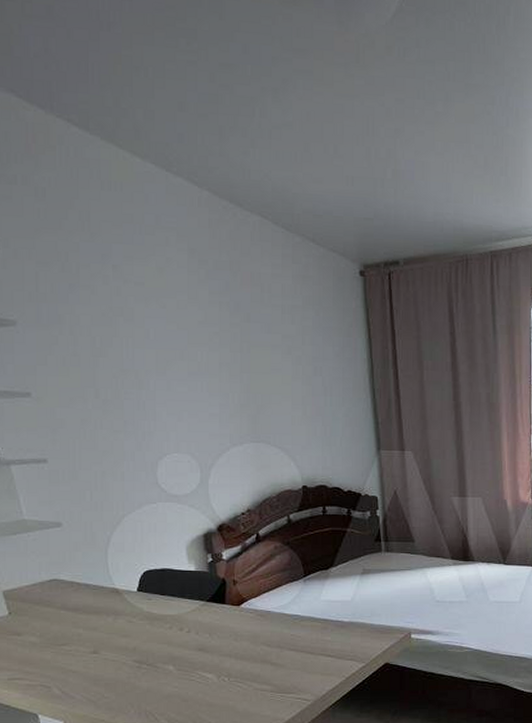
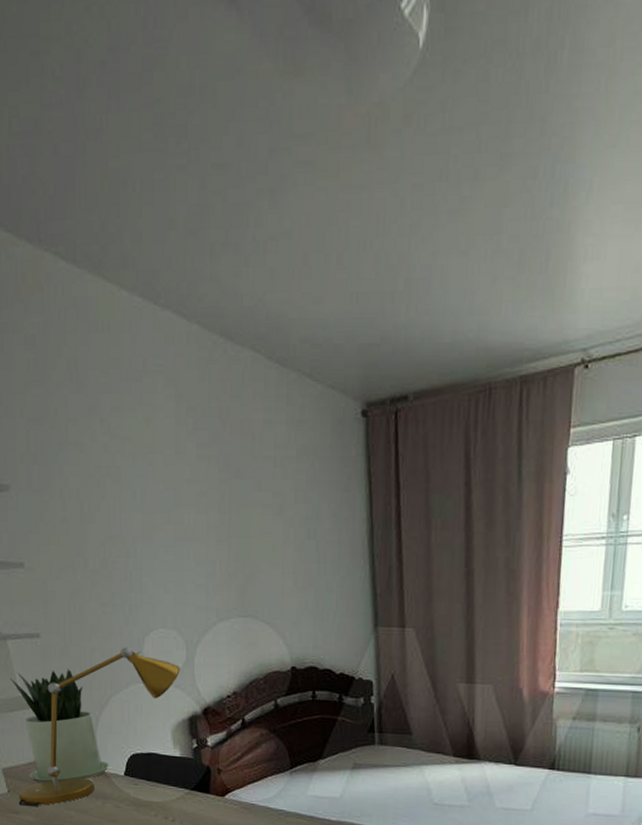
planter: none [13,492,121,604] -> present [10,669,109,783]
desk lamp: none [20,470,194,628] -> present [18,647,180,807]

